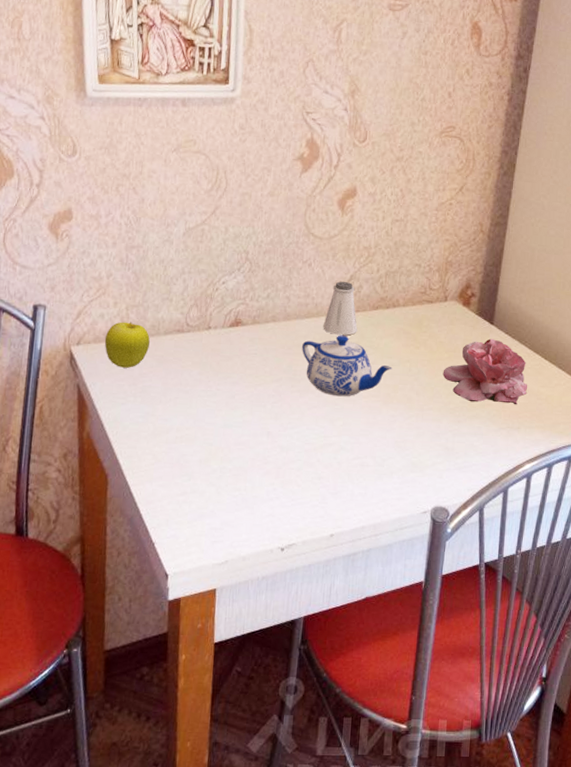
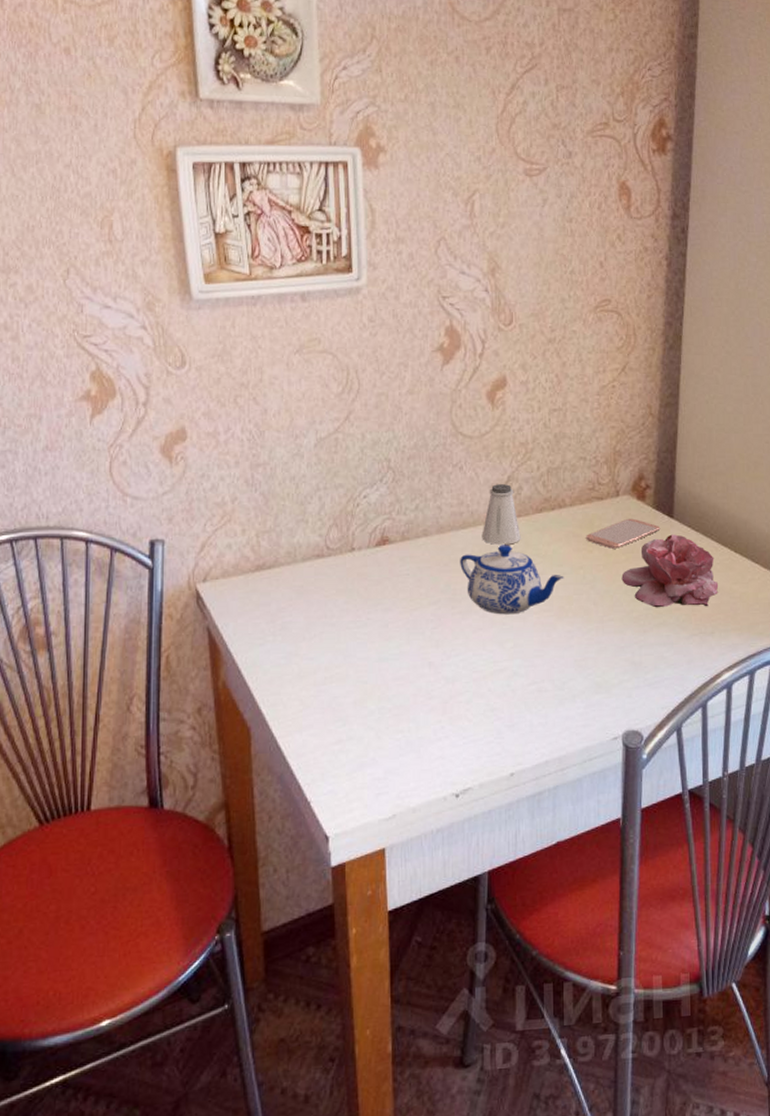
fruit: present [104,321,150,368] -> none [234,549,286,603]
smartphone: none [414,321,481,347] -> present [586,518,661,549]

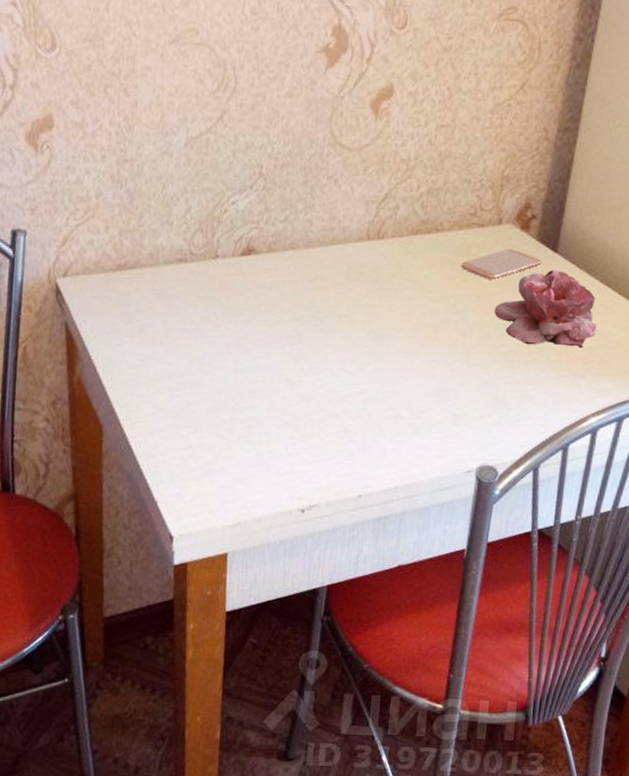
teapot: present [460,545,564,615] -> none [326,265,434,338]
saltshaker: present [482,484,521,546] -> none [351,201,393,266]

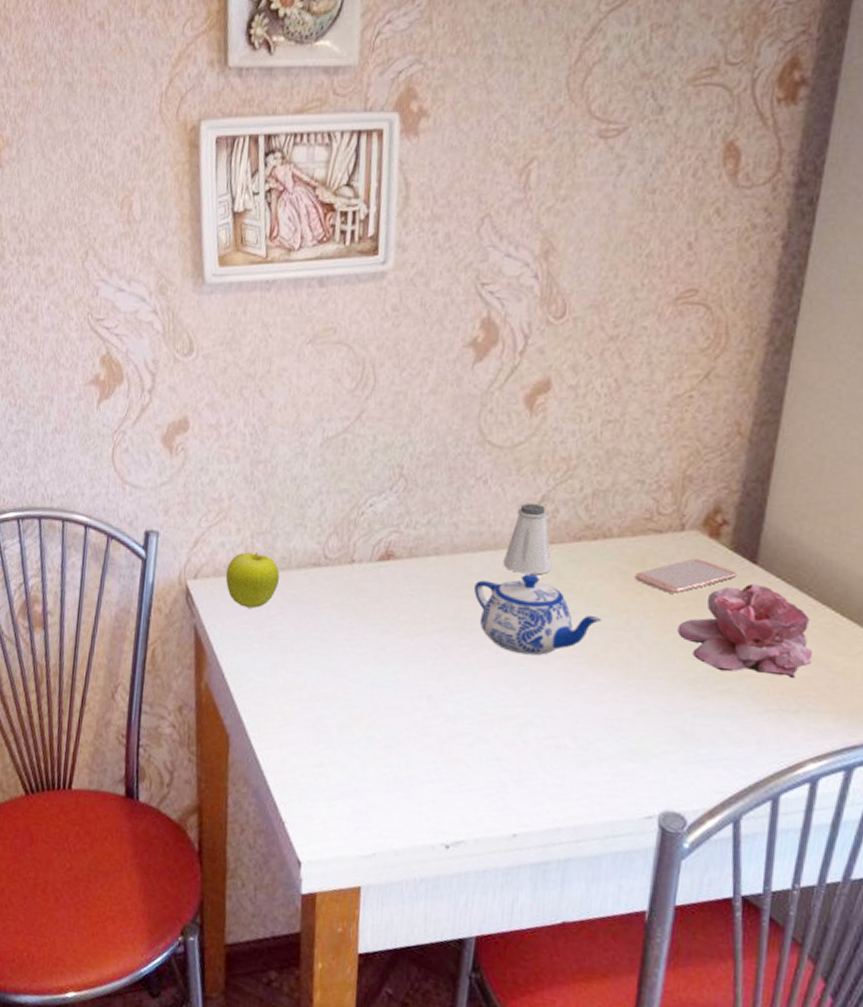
fruit: none [95,249,148,304] -> present [225,551,279,608]
teapot: none [326,265,434,338] -> present [474,574,602,656]
saltshaker: none [351,201,393,266] -> present [503,503,552,575]

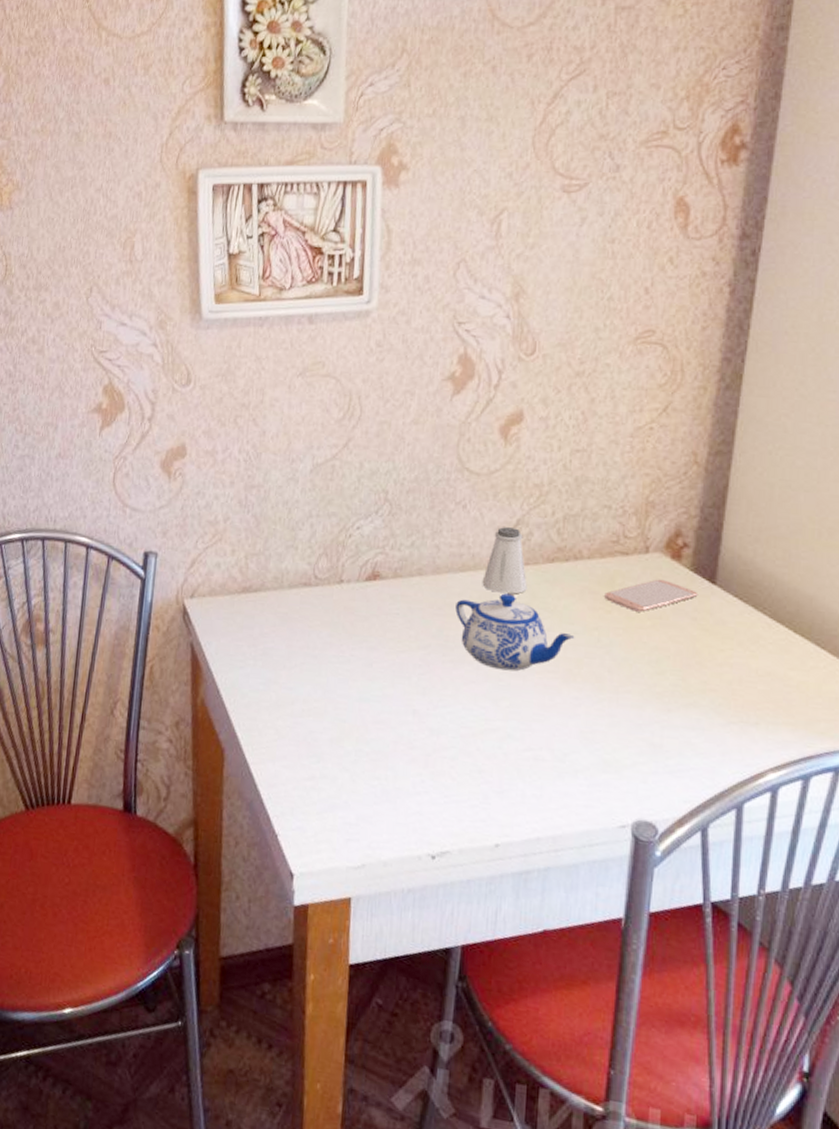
fruit: present [225,551,279,608] -> none [221,572,272,626]
flower: present [677,584,813,679] -> none [644,603,770,693]

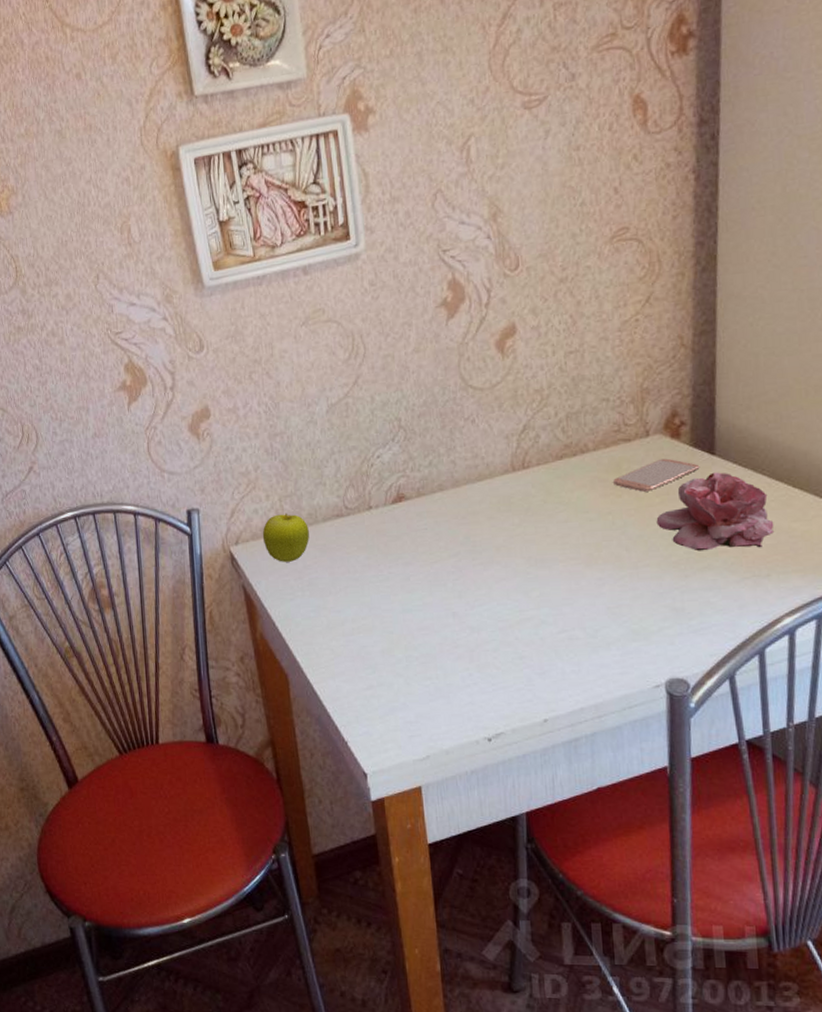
fruit: none [221,572,272,626] -> present [262,512,309,562]
teapot: present [455,593,575,671] -> none [478,494,591,565]
saltshaker: present [482,527,527,595] -> none [499,433,541,496]
flower: none [644,603,770,693] -> present [656,472,775,551]

